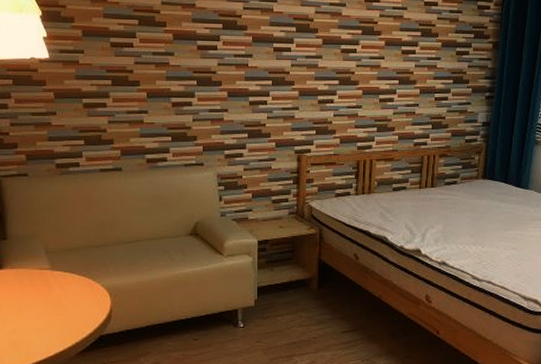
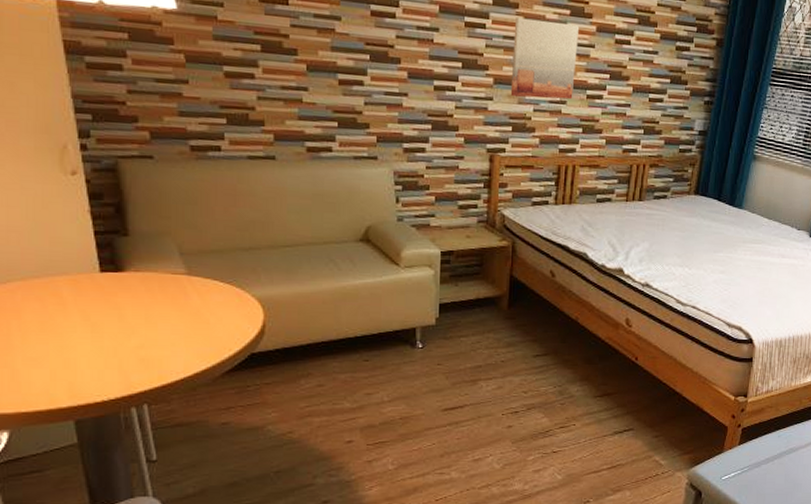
wall art: none [313,40,371,105] -> present [510,17,580,100]

